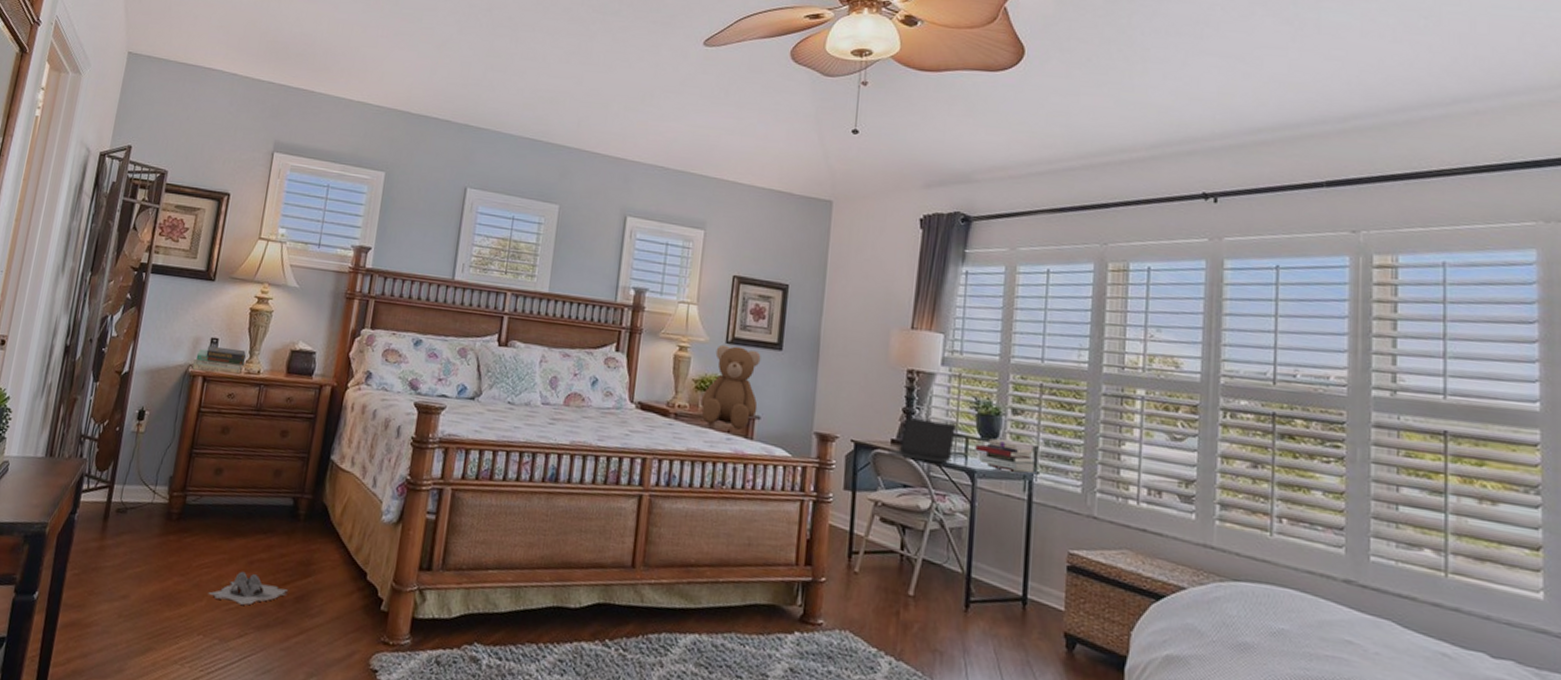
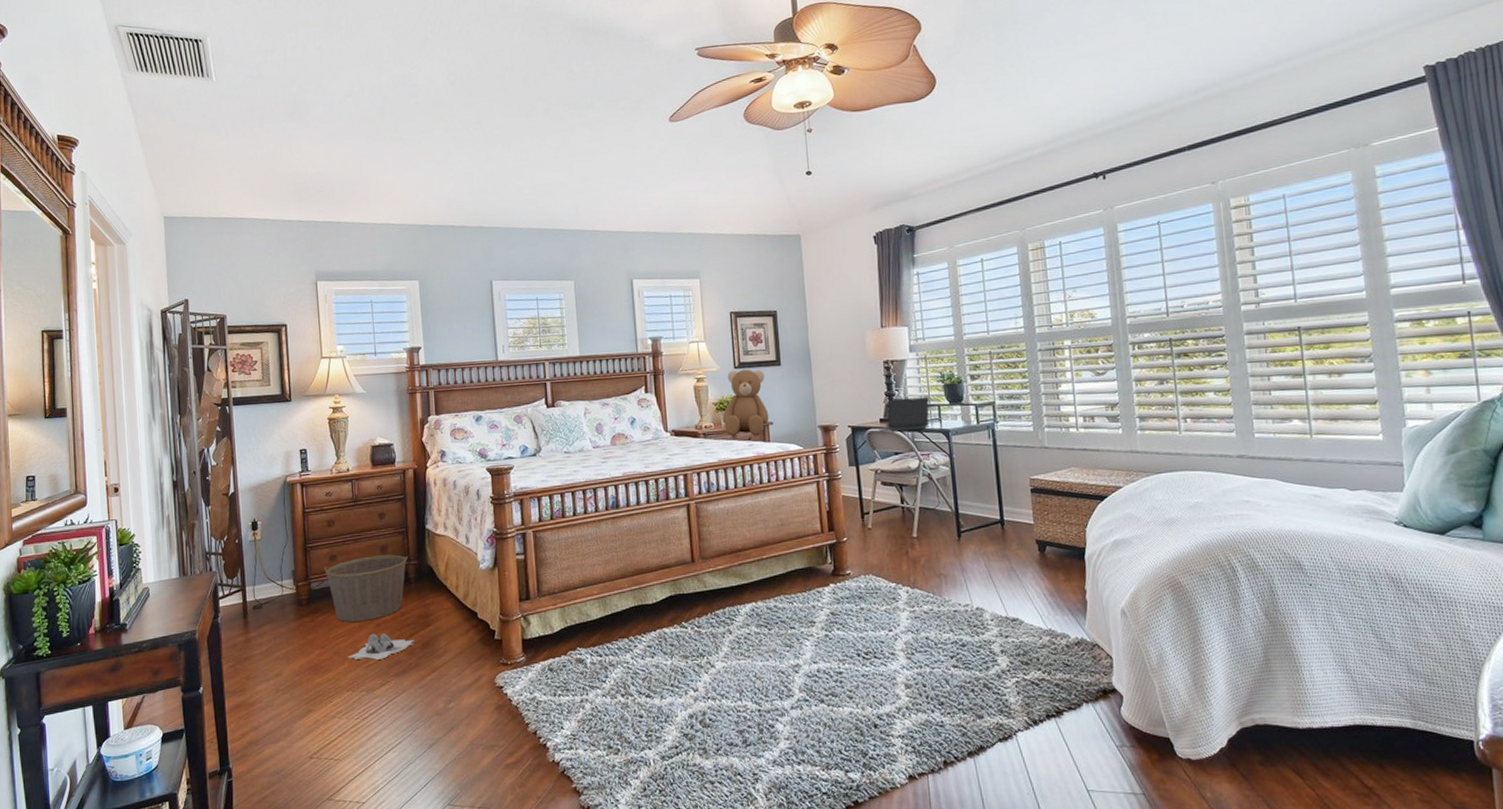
books: present [192,346,247,376] -> none [288,454,335,479]
basket: none [205,477,304,556] -> present [324,554,409,623]
books: present [975,438,1035,474] -> none [946,400,995,425]

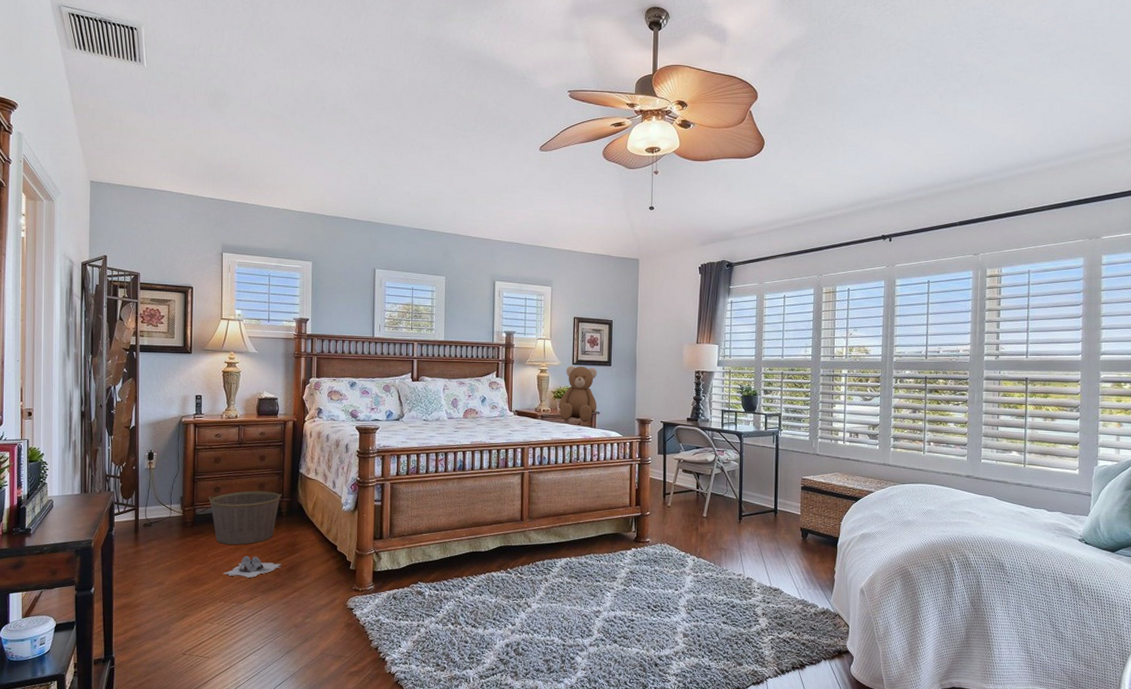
laptop: present [879,396,930,432] -> none [685,403,729,431]

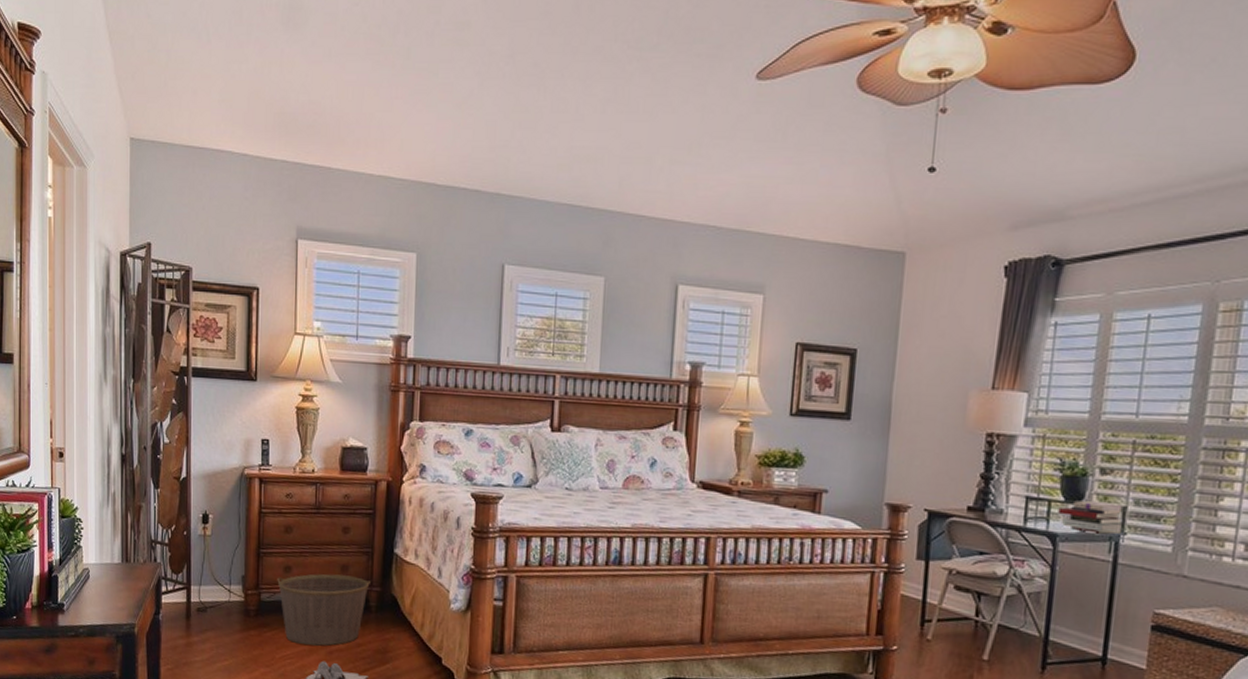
teddy bear: present [558,366,597,422] -> none [765,417,828,505]
books: none [741,410,779,431] -> present [1058,500,1123,535]

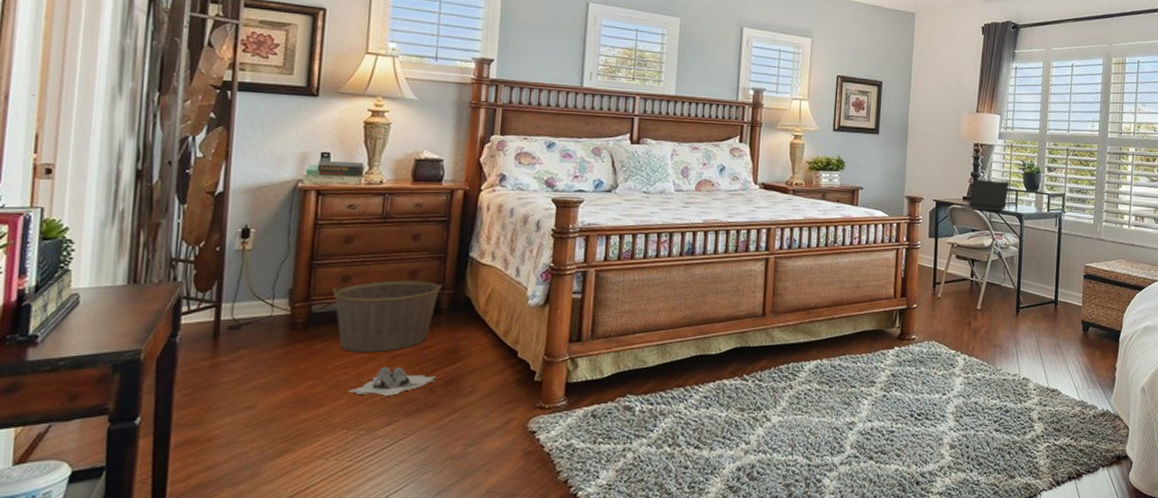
books: none [247,448,299,476] -> present [301,161,365,187]
laptop: none [964,483,1038,529] -> present [961,179,1009,212]
books: present [1058,500,1123,535] -> none [1022,189,1063,213]

